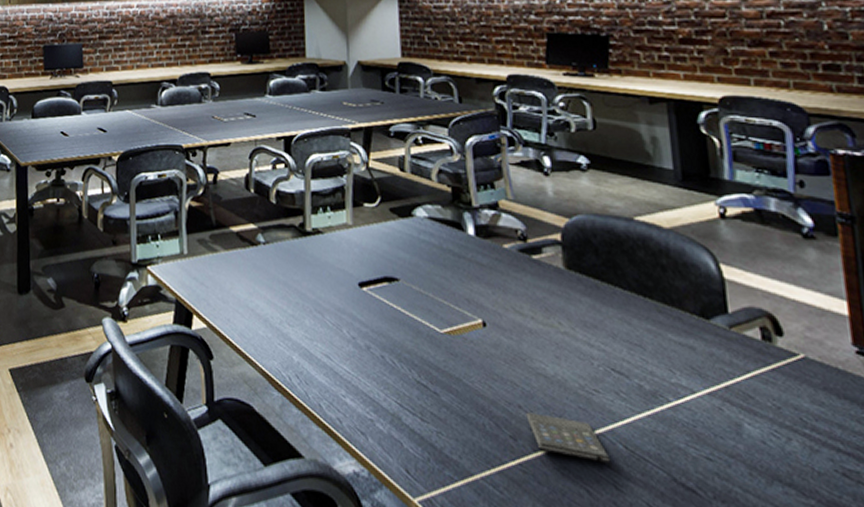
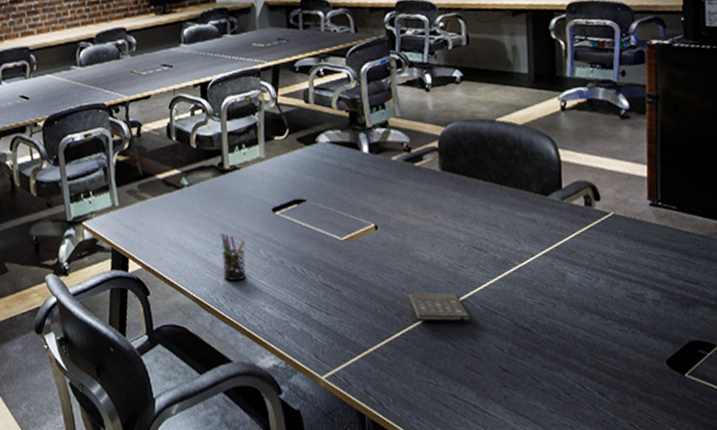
pen holder: none [298,302,326,361] -> present [221,233,247,281]

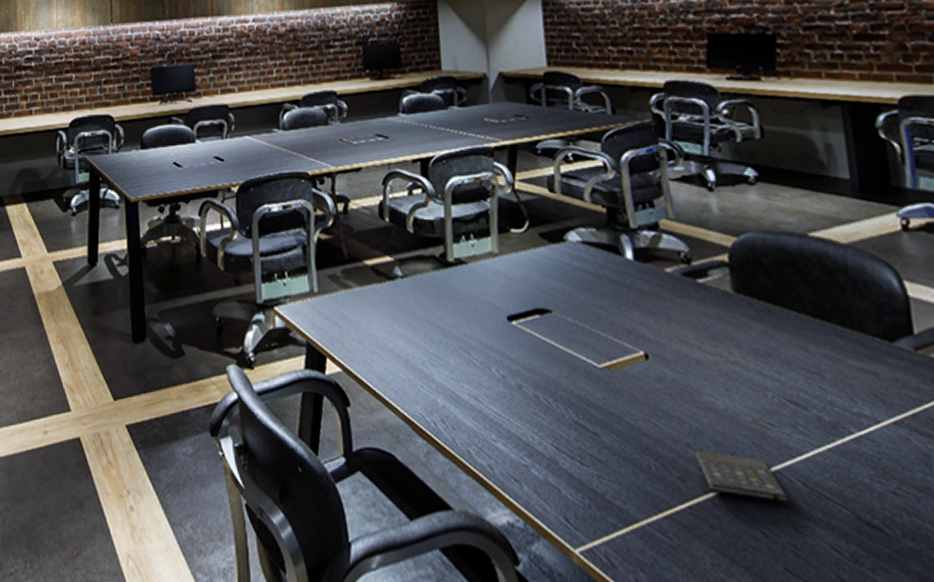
pen holder: present [221,233,247,281] -> none [441,340,474,403]

